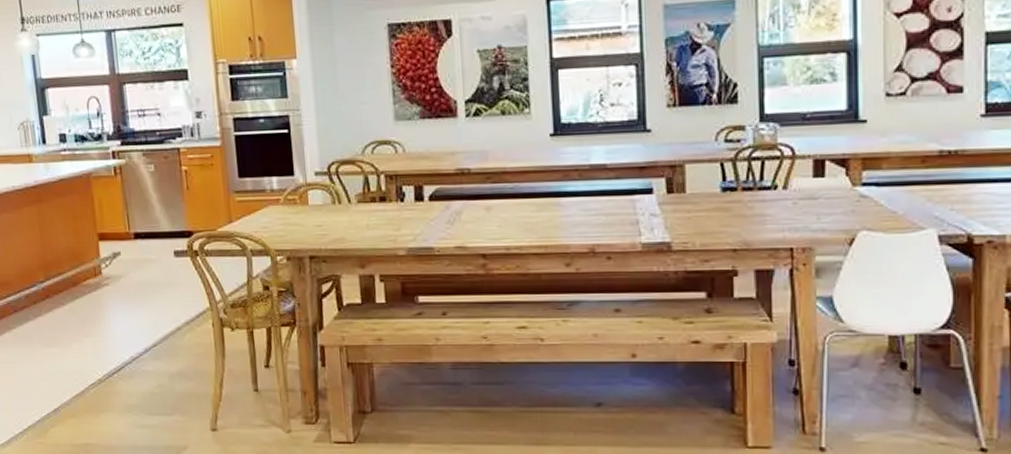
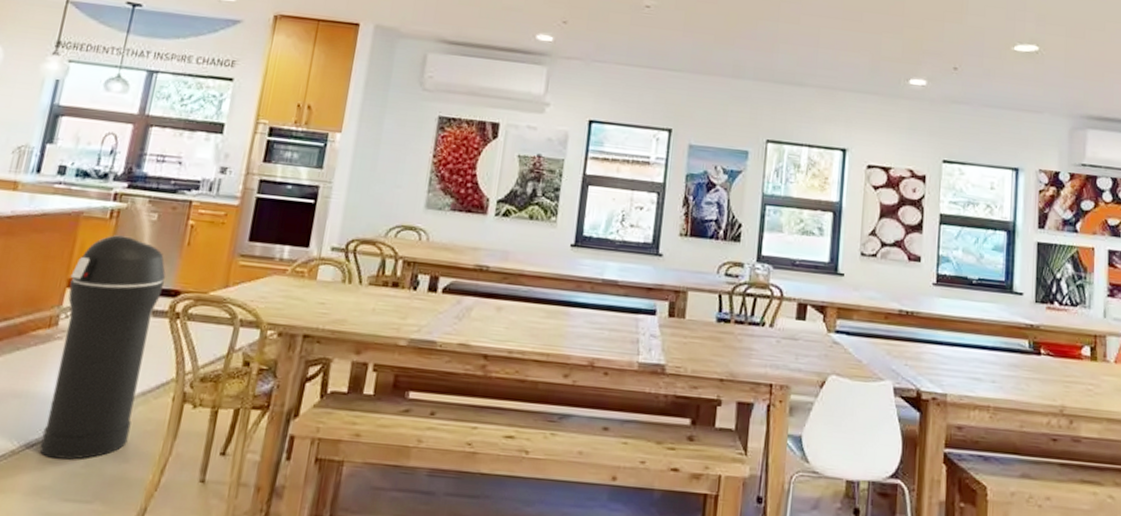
trash can: none [98,189,186,382] -> present [39,235,166,460]

